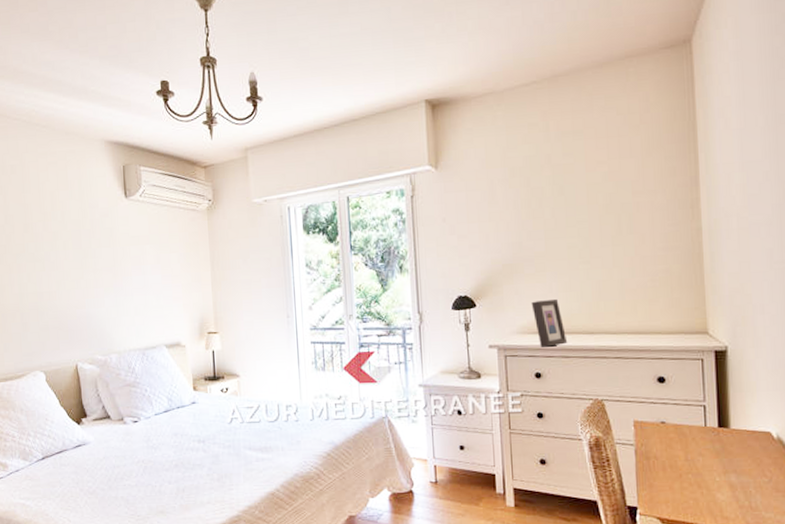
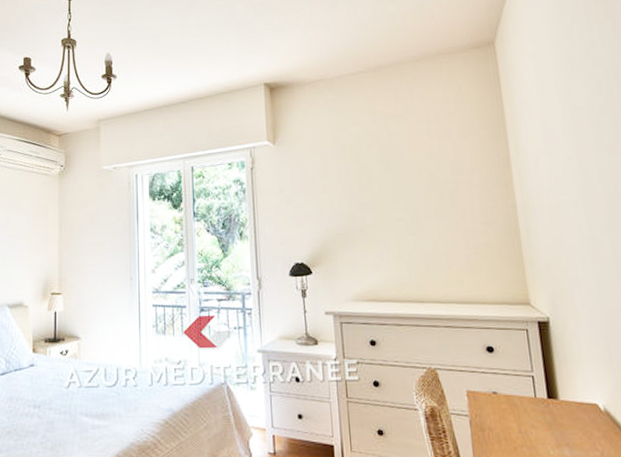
picture frame: present [531,298,568,347] -> none [364,267,400,315]

